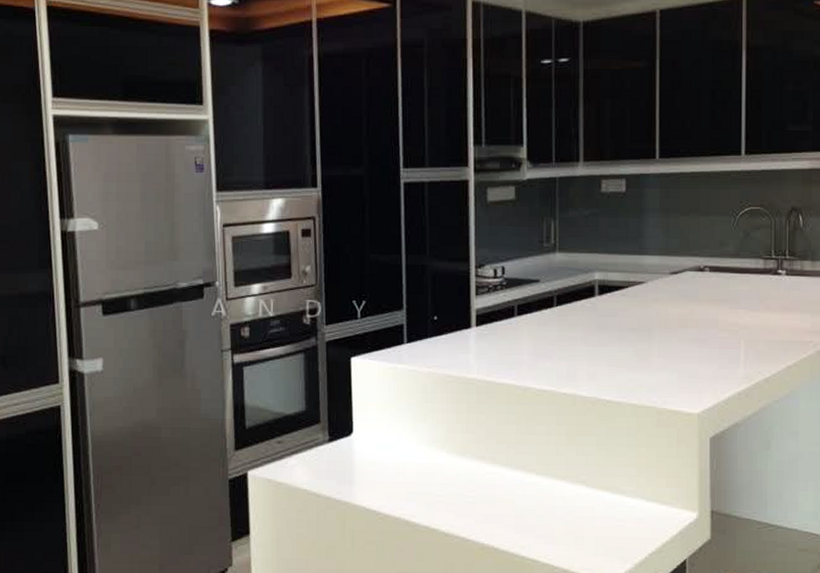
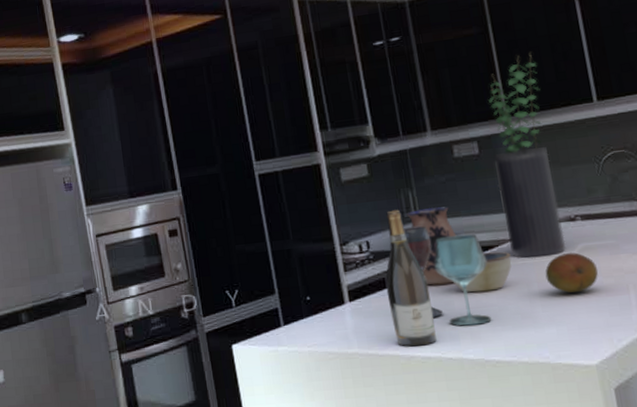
wine bottle: none [514,238,556,378] -> present [386,209,437,347]
cup: none [541,258,565,351] -> present [404,226,443,317]
ceramic pitcher: none [546,241,591,319] -> present [407,206,457,286]
wine glass: none [564,271,615,363] -> present [433,234,492,326]
bowl: none [579,292,638,331] -> present [452,251,512,293]
vase: none [638,94,695,305] -> present [489,51,567,259]
fruit: none [667,302,716,342] -> present [545,252,598,294]

